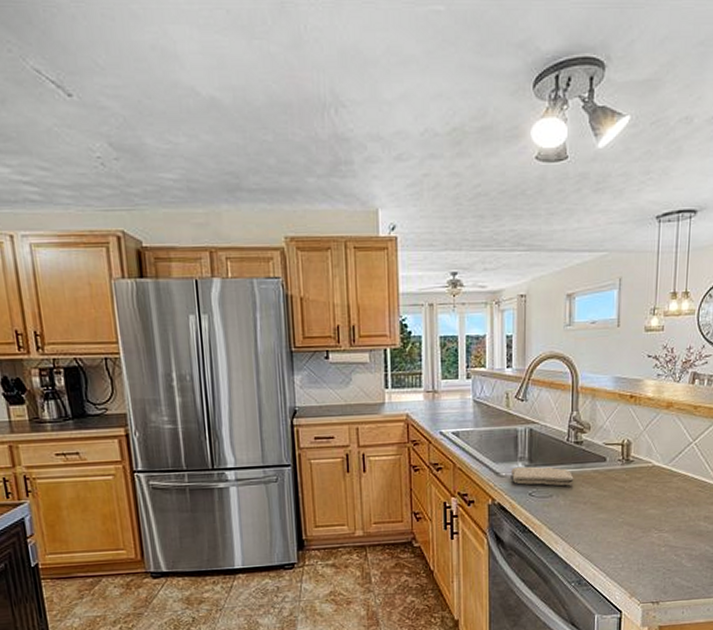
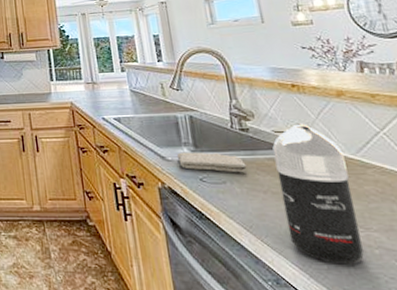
spray bottle: none [597,435,658,563] -> present [272,123,364,265]

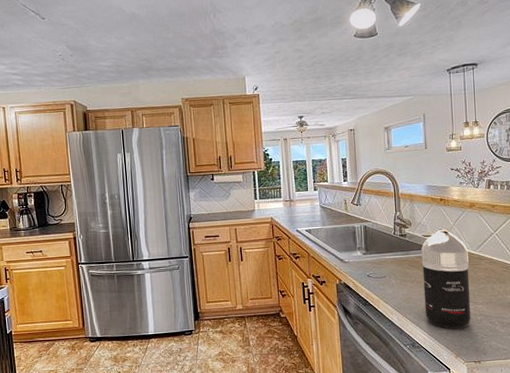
washcloth: present [176,152,247,173] -> none [352,254,402,269]

